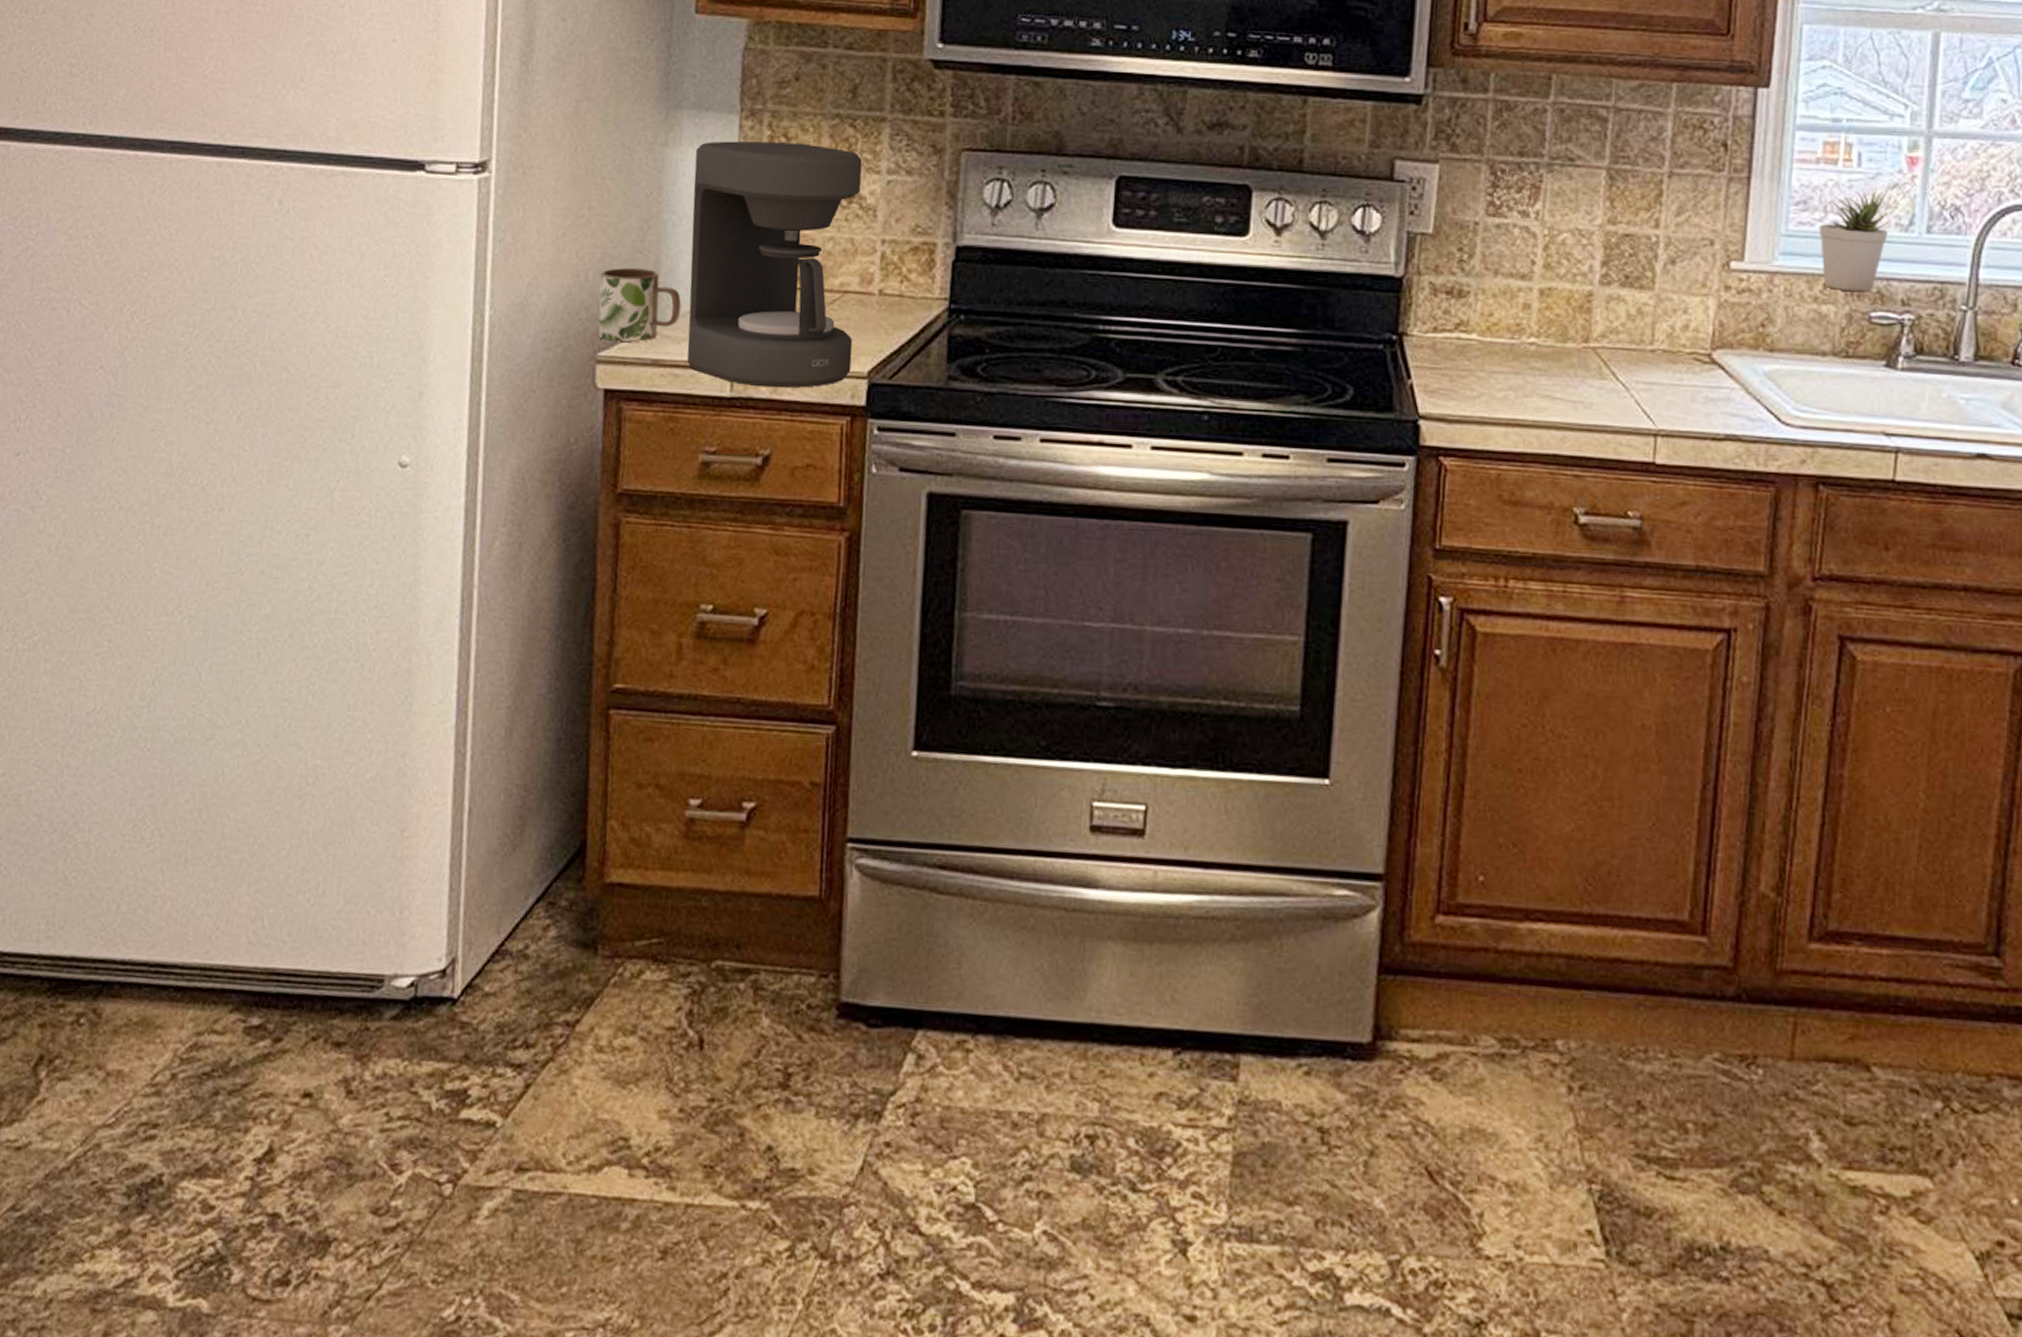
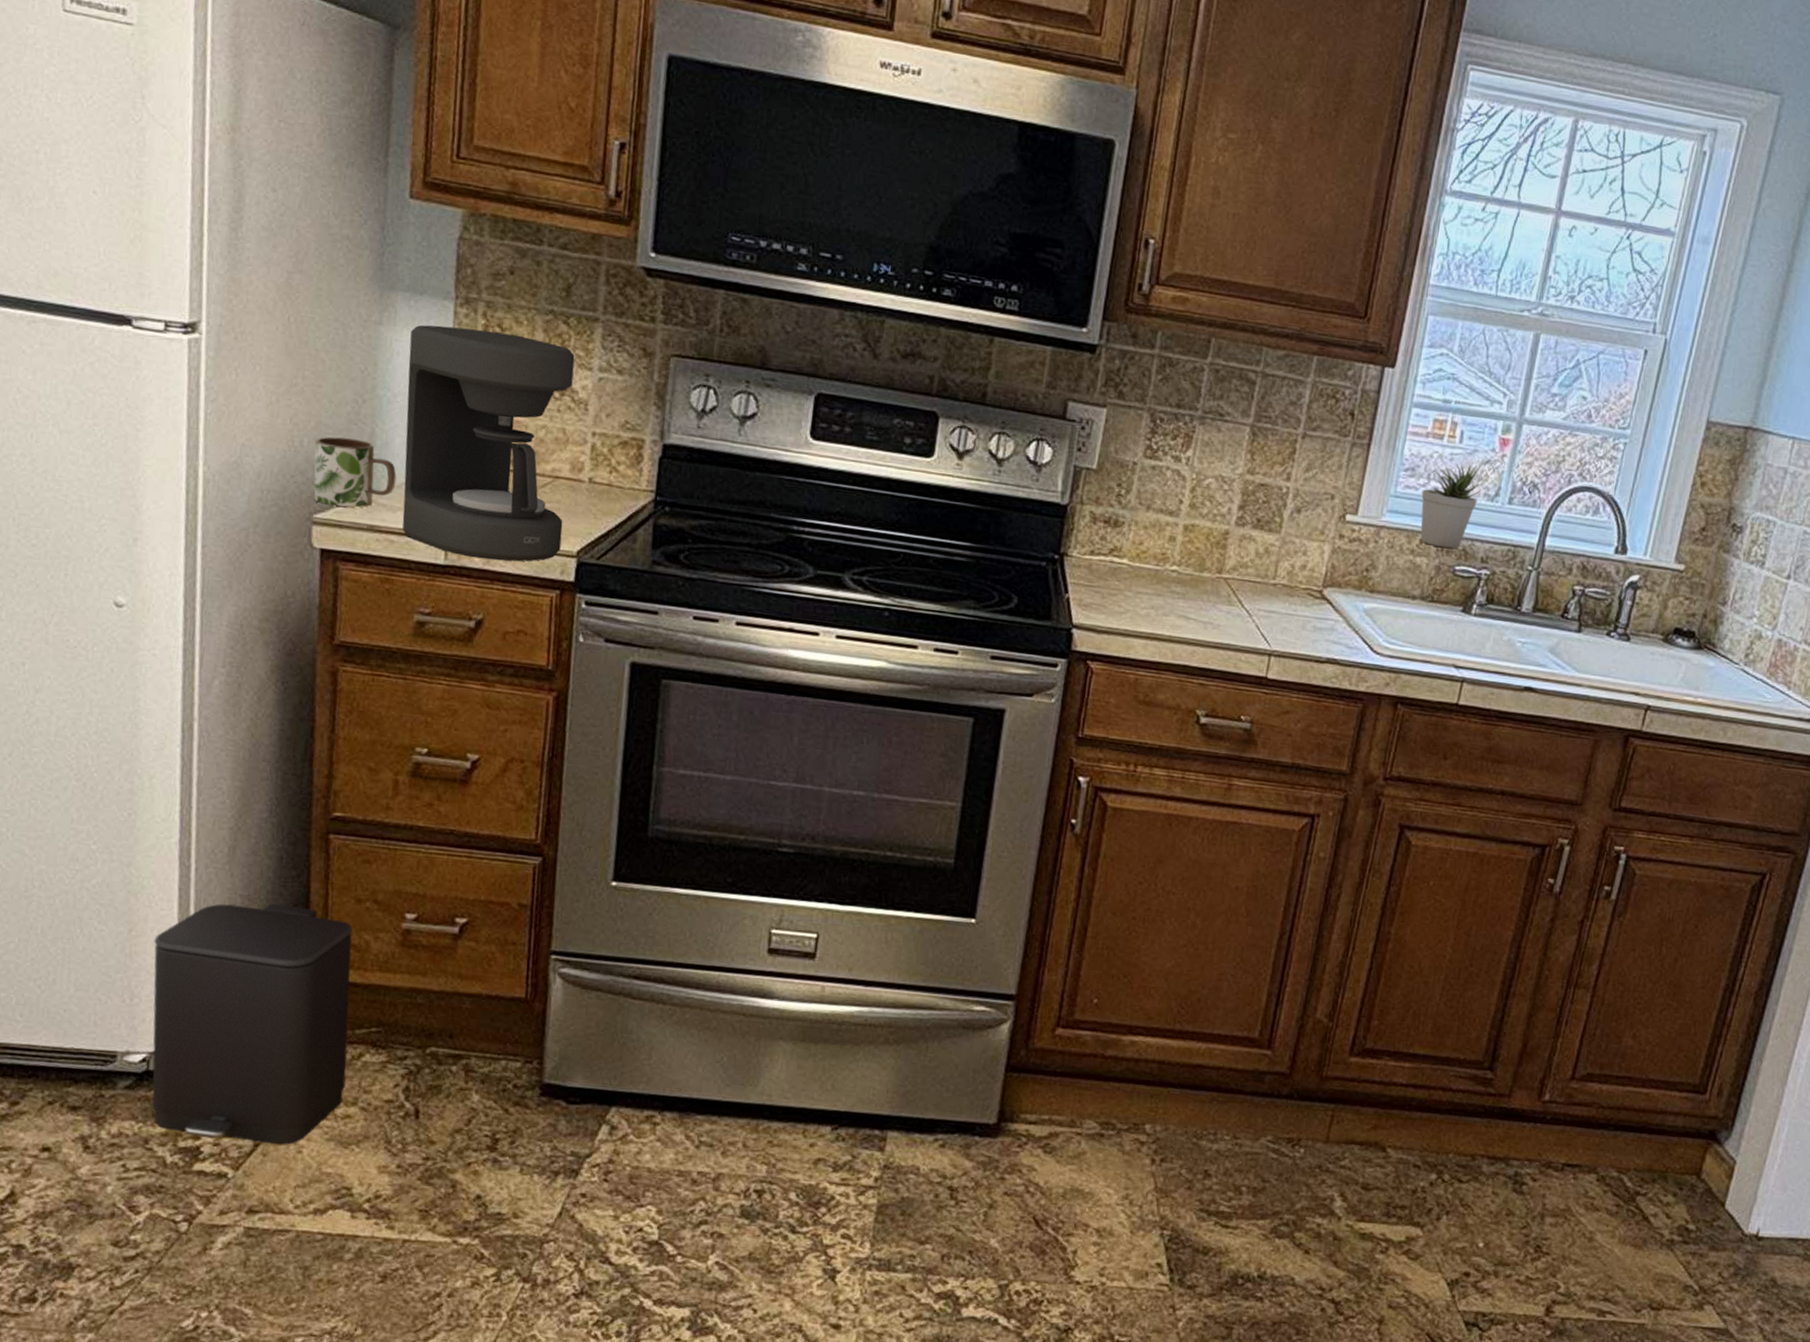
pedal bin: none [419,793,633,1084] -> present [152,903,353,1144]

